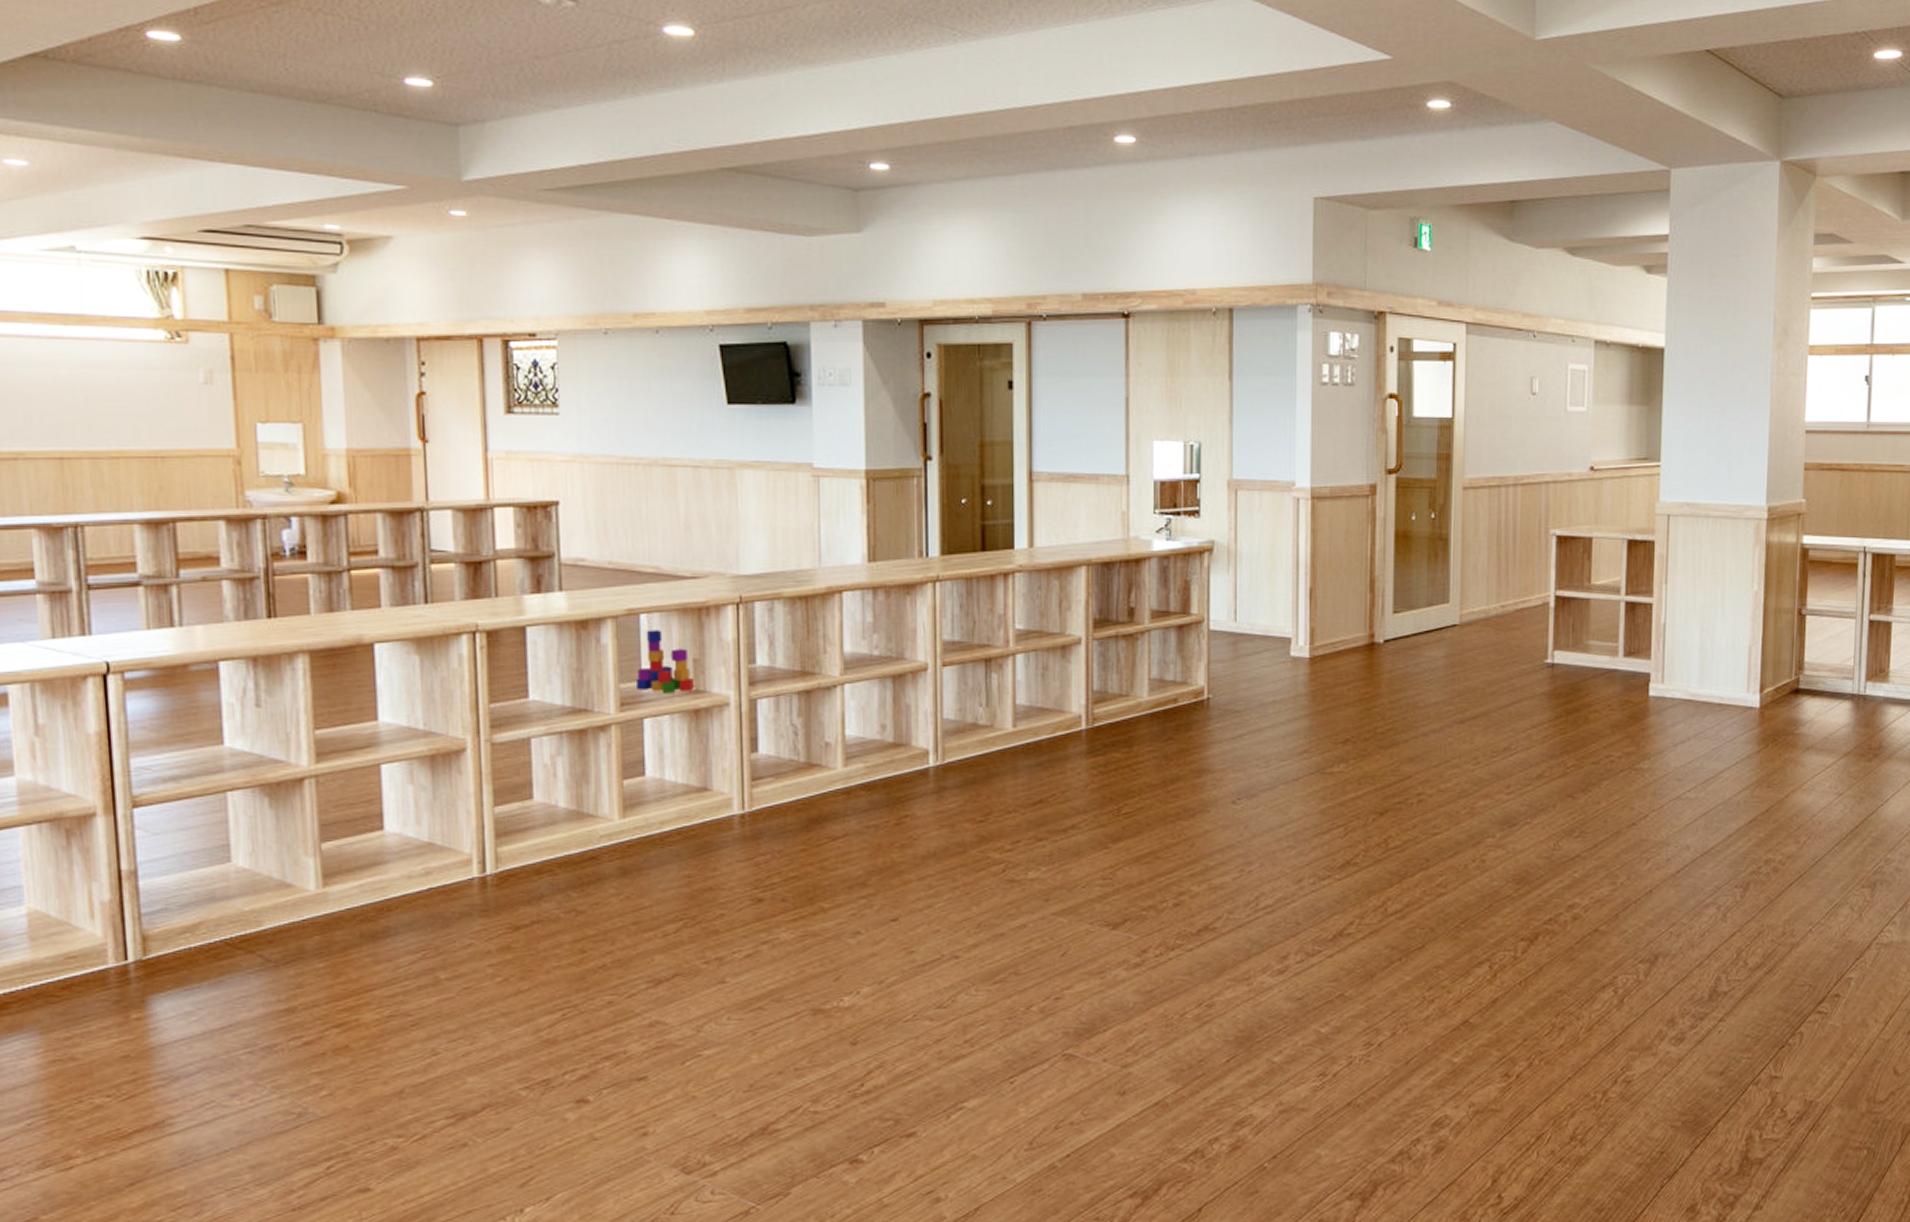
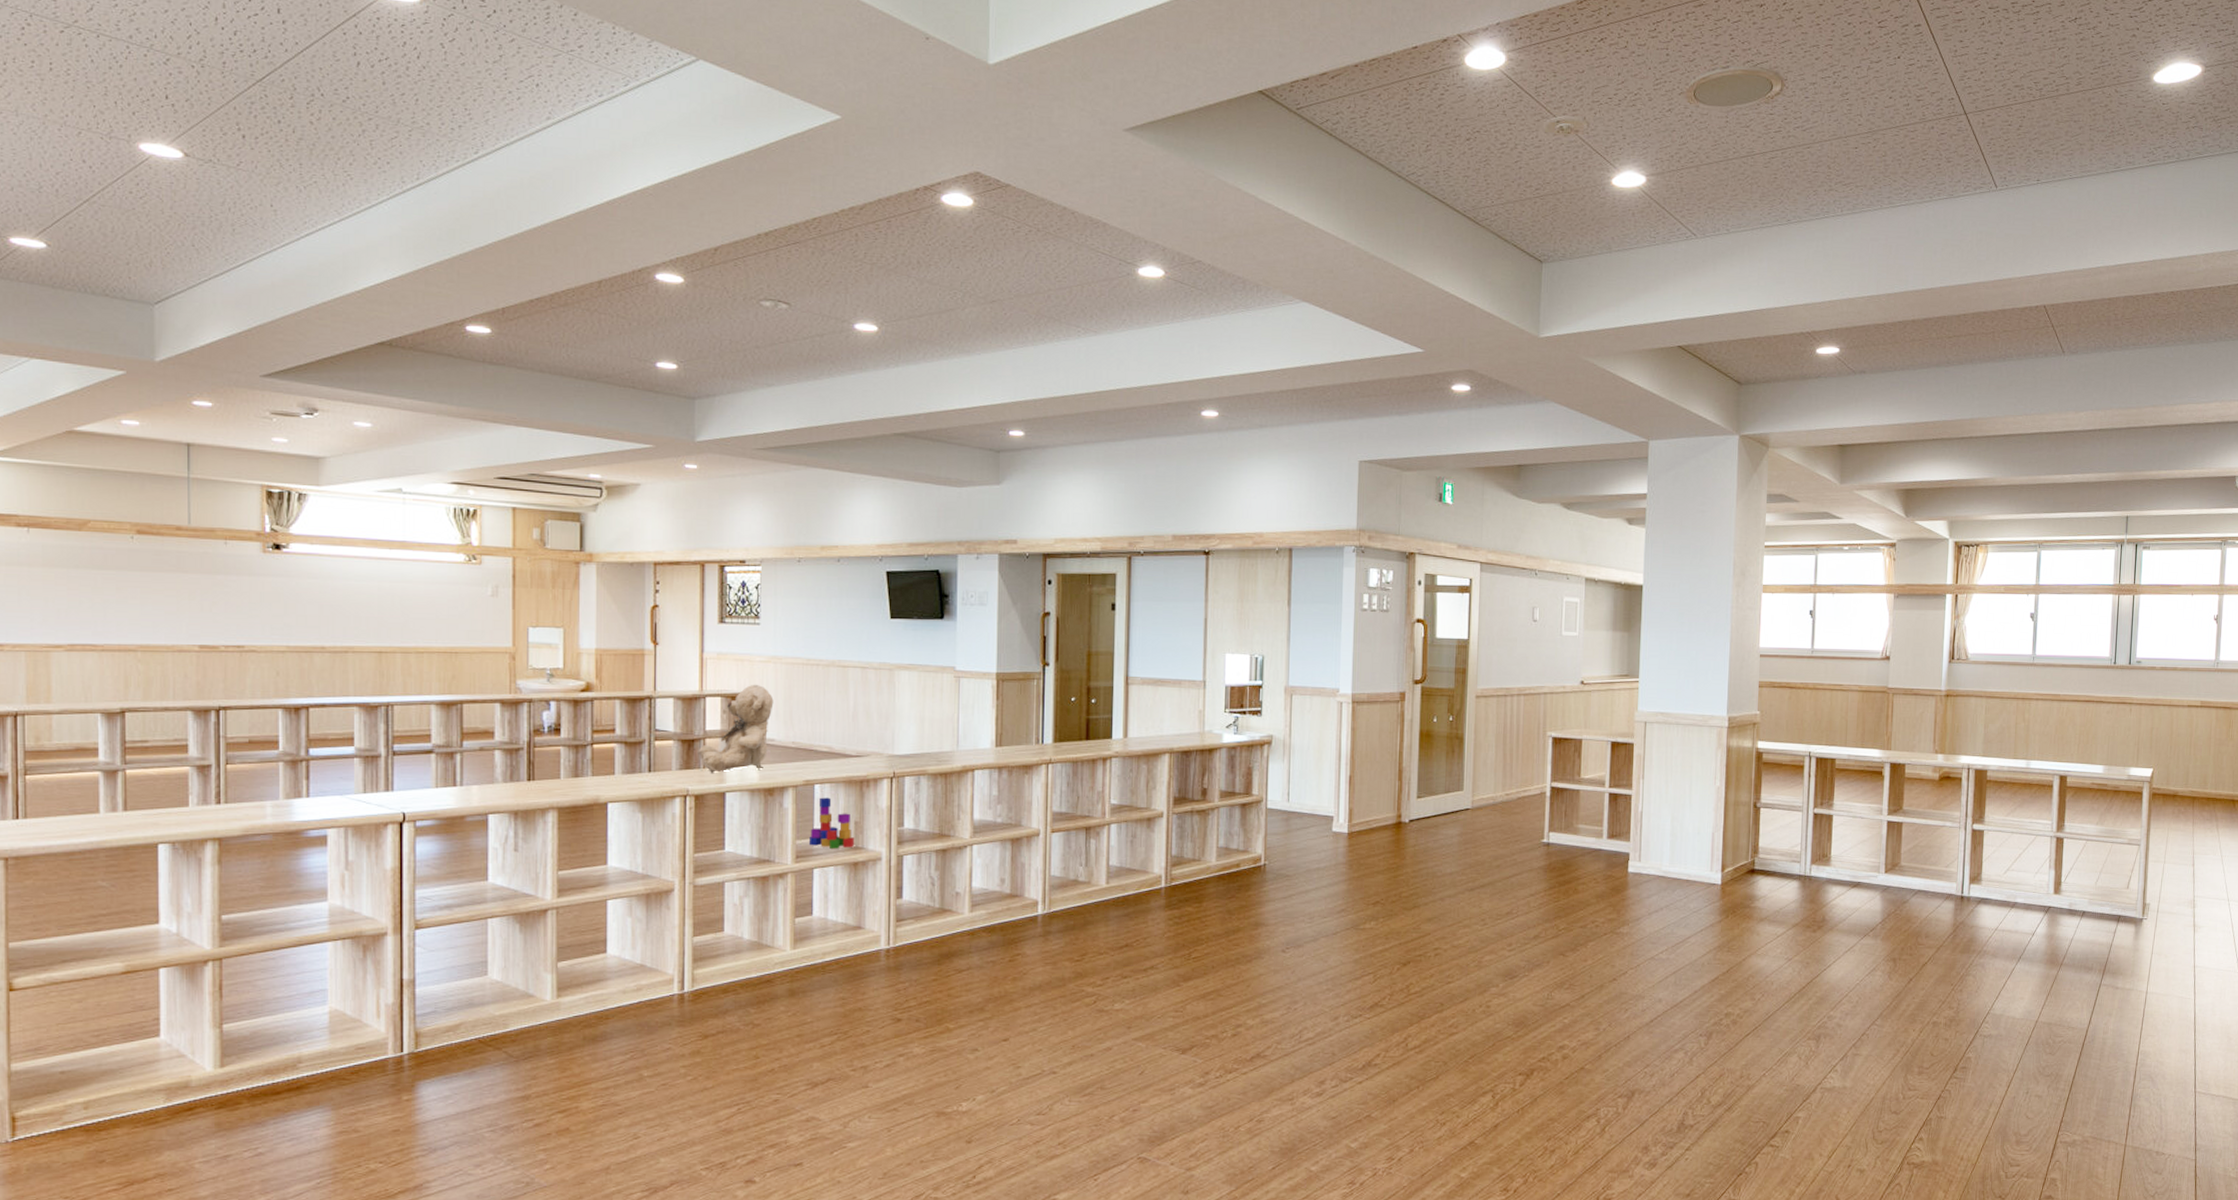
teddy bear: none [487,490,582,604] -> present [698,684,774,774]

